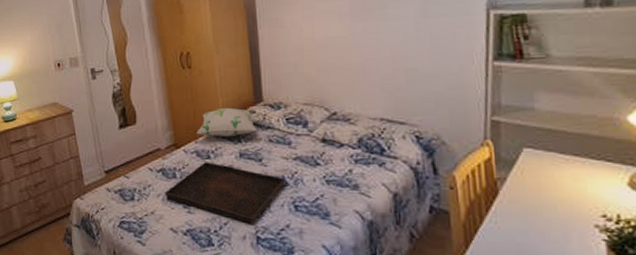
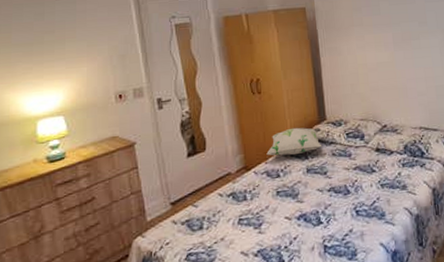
serving tray: present [164,162,285,224] -> none [235,180,347,235]

